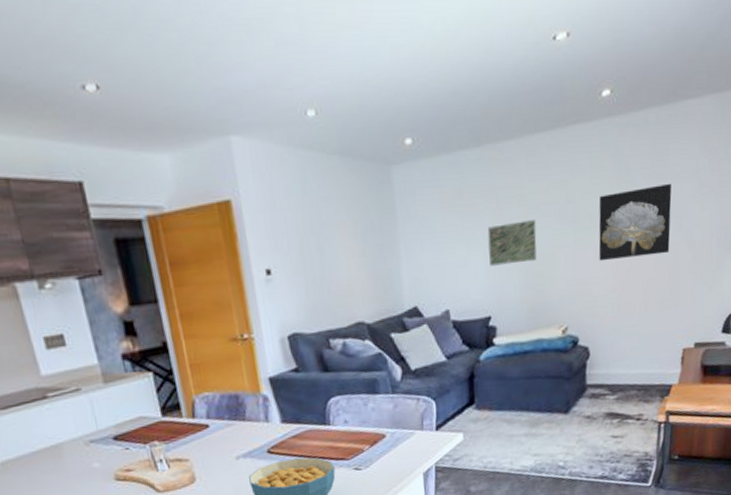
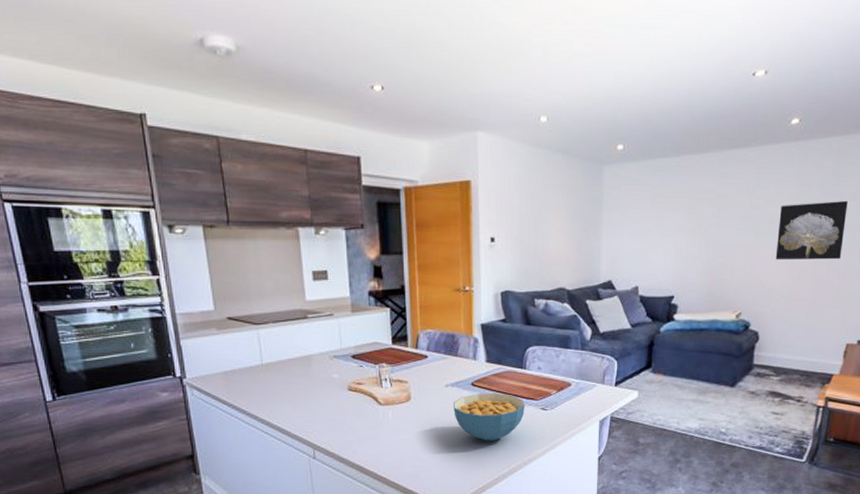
wall art: present [487,220,537,266] -> none [678,219,722,254]

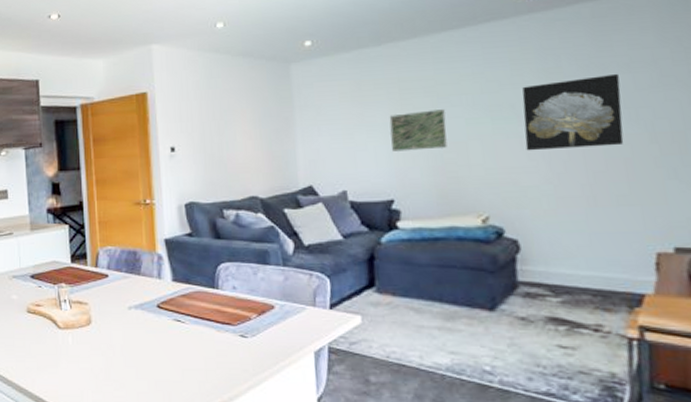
cereal bowl: present [454,392,525,441] -> none [138,316,221,373]
wall art: none [678,219,722,254] -> present [389,109,447,152]

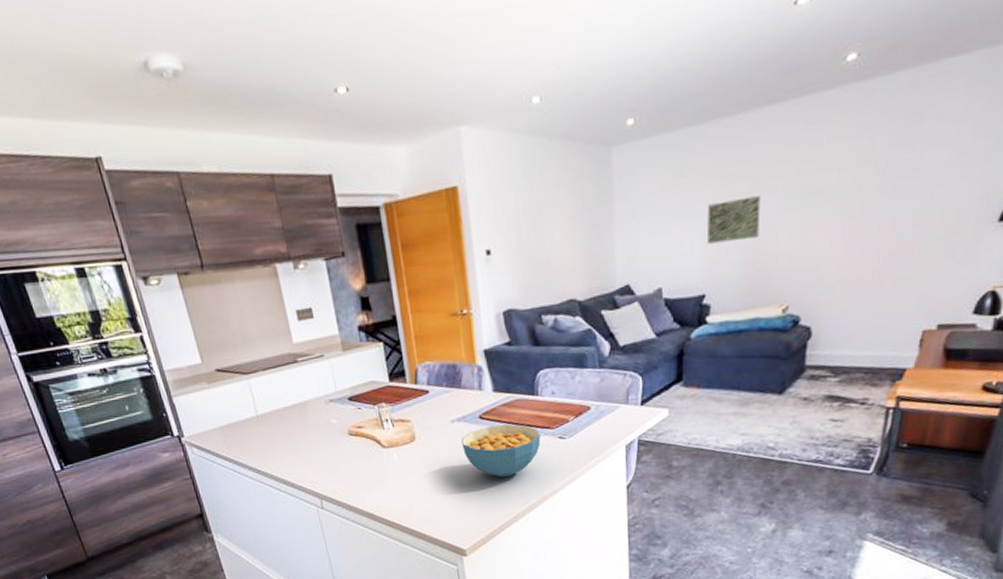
cereal bowl: none [138,316,221,373] -> present [462,424,541,478]
wall art: present [522,73,624,151] -> none [830,150,923,238]

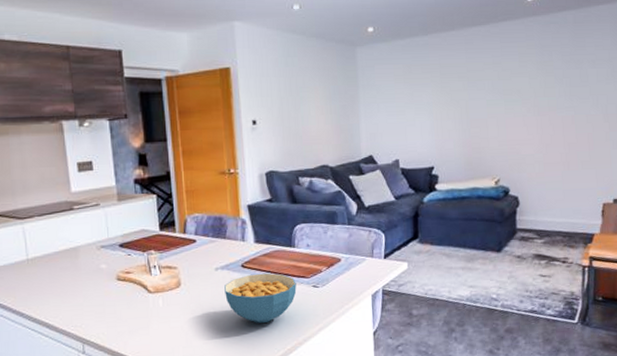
wall art: present [707,196,761,244] -> none [432,92,473,126]

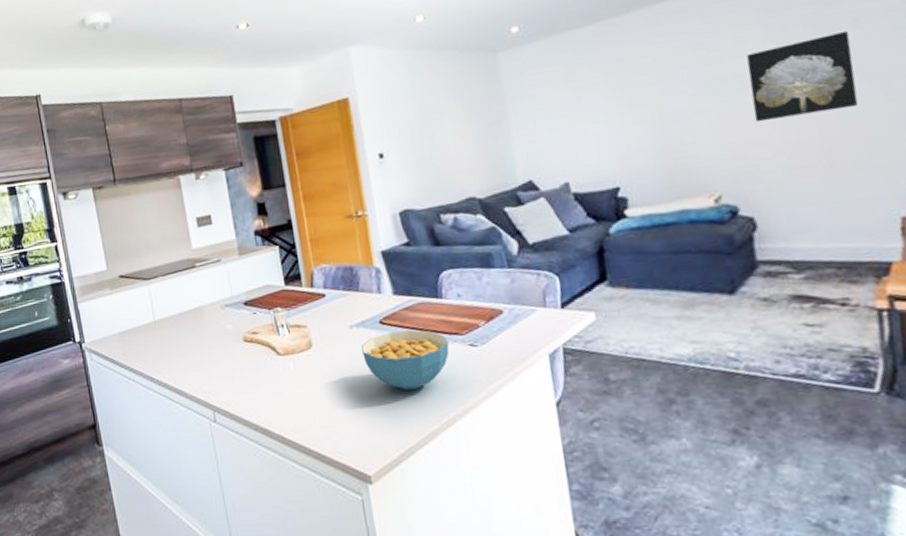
wall art: none [526,68,589,127] -> present [746,30,859,122]

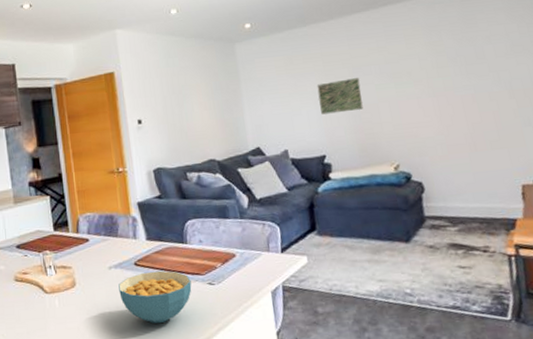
wall art: none [607,86,672,136] -> present [317,78,364,115]
wall art: present [746,30,859,122] -> none [415,44,492,109]

